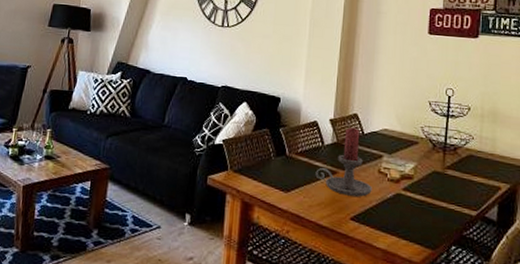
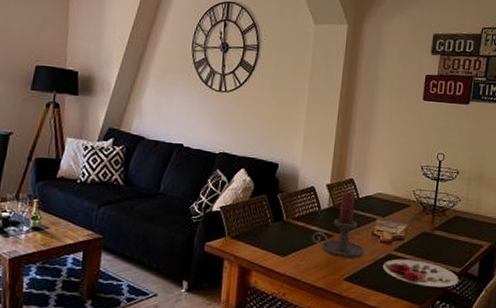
plate: none [392,199,476,232] -> present [383,259,459,288]

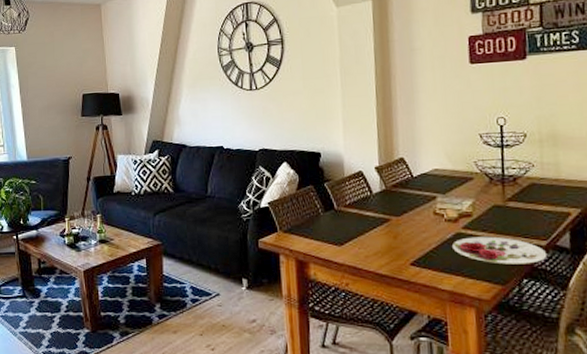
candle holder: present [312,192,366,258] -> none [367,173,430,241]

